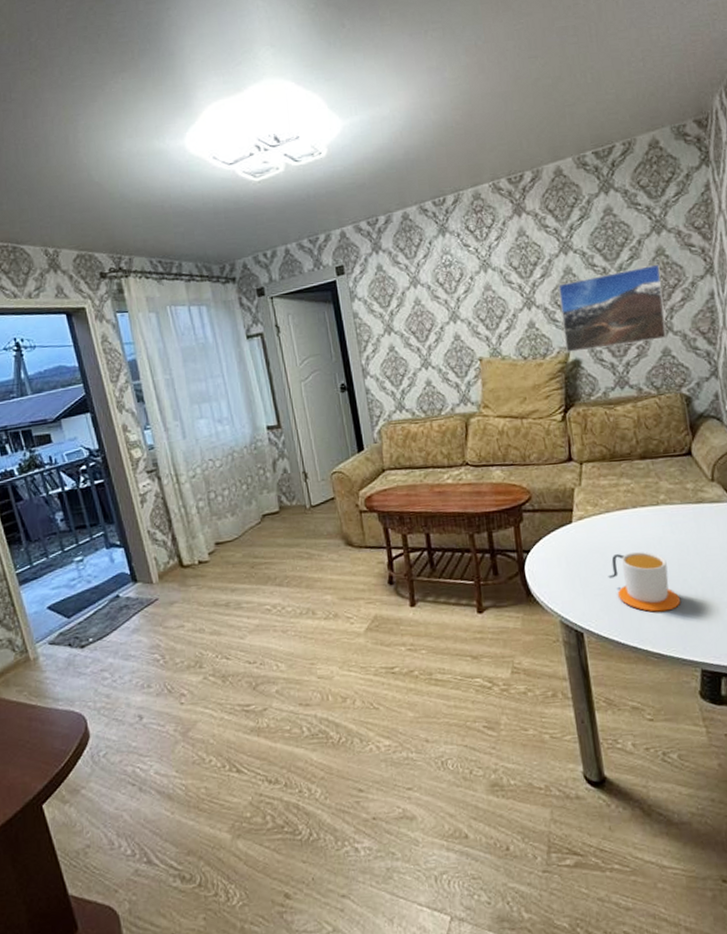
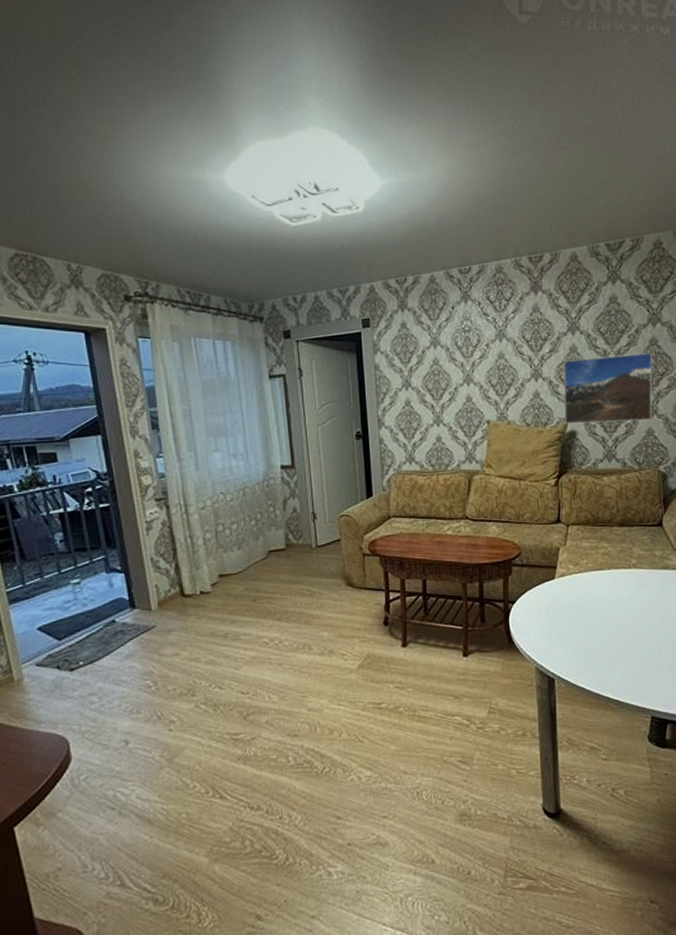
mug: present [608,551,681,612] -> none [581,608,641,664]

